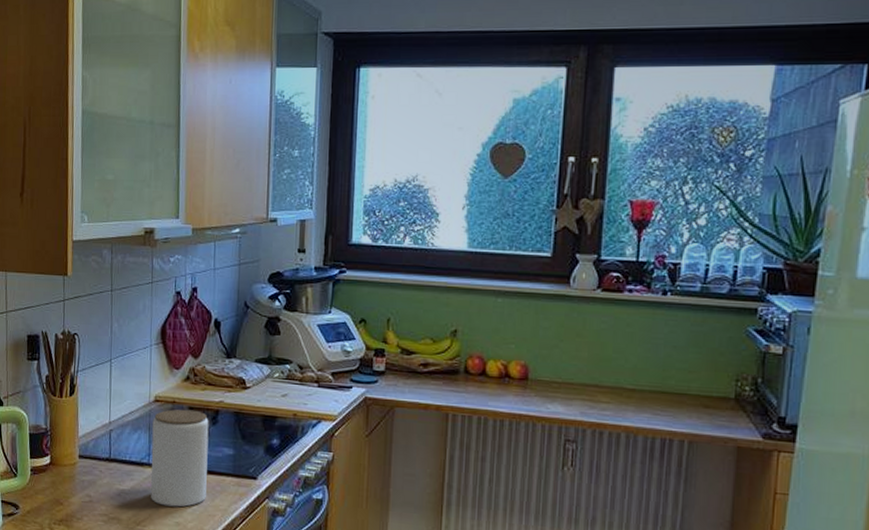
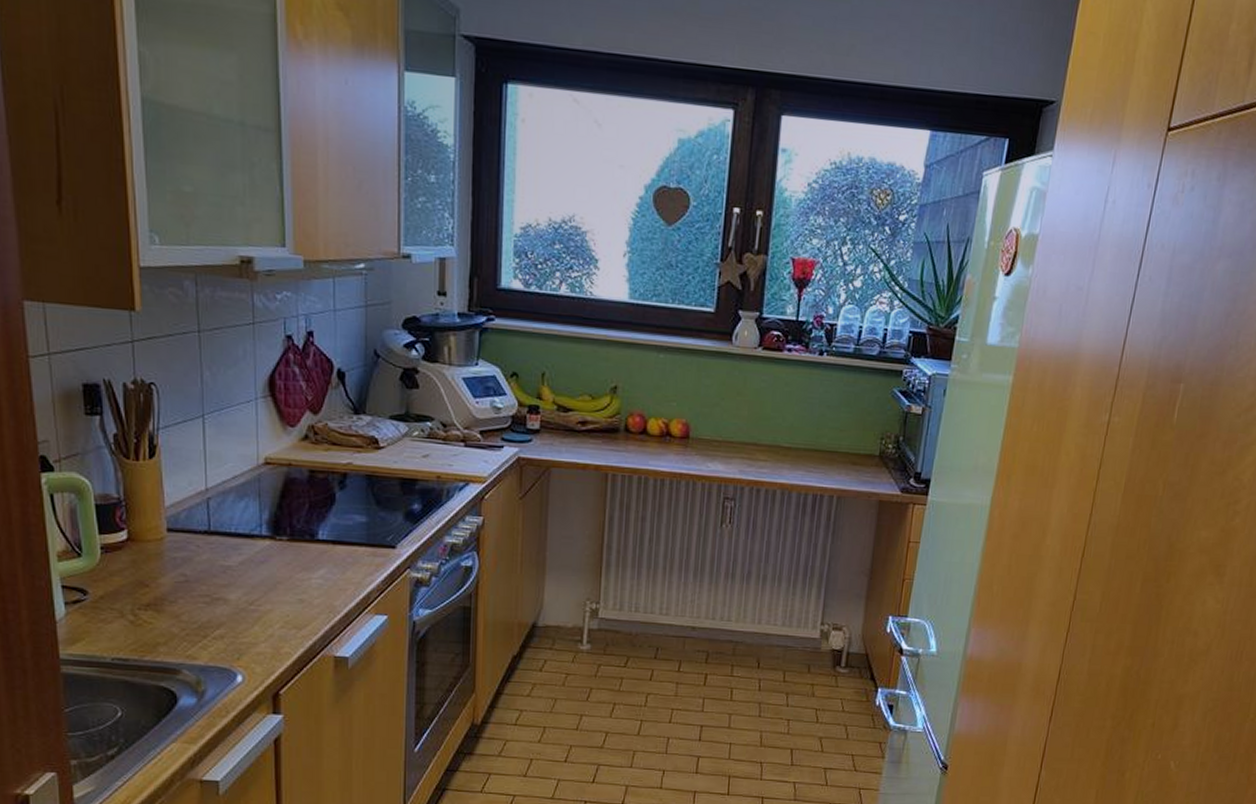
jar: present [151,409,209,507] -> none [263,472,335,583]

